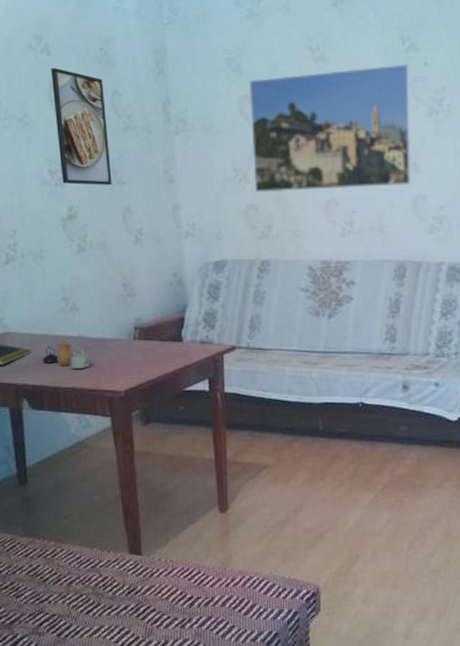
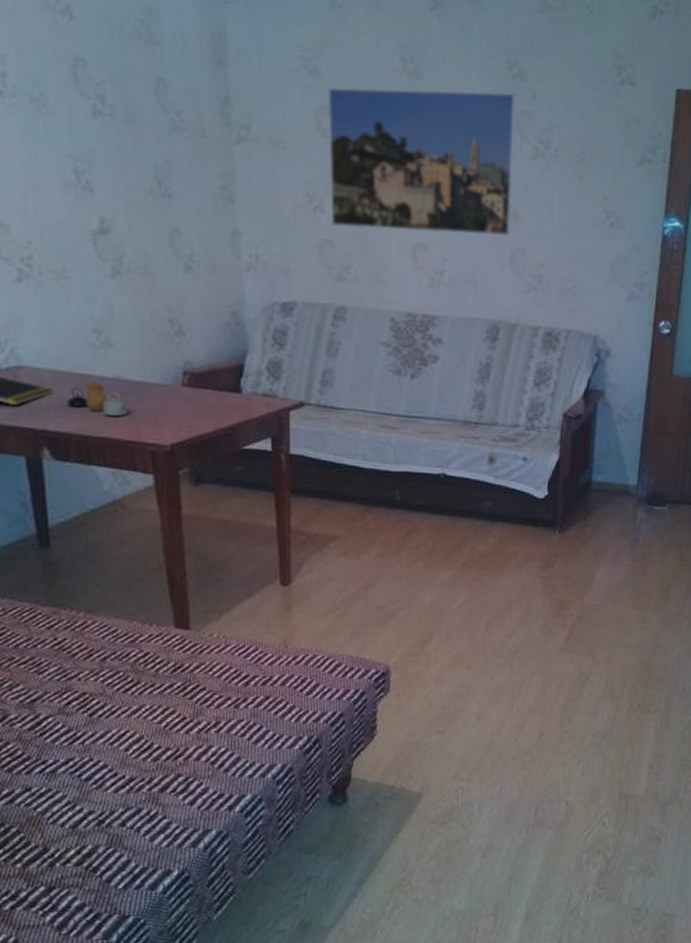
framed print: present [51,67,112,185] -> none [75,36,156,197]

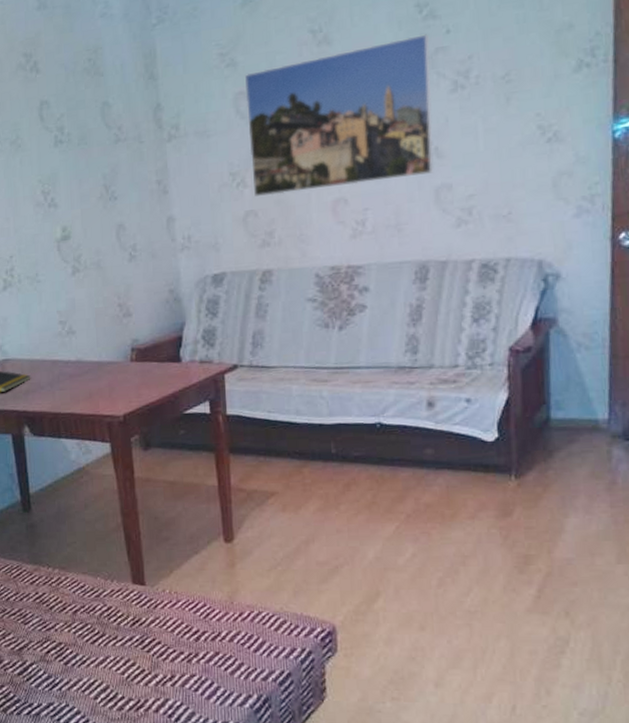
teapot: present [66,378,127,416] -> none [41,363,88,394]

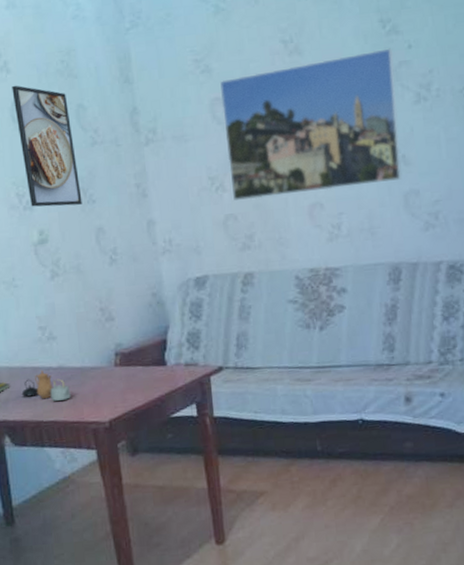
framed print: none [41,84,104,204] -> present [12,85,82,207]
teapot: none [41,363,88,394] -> present [21,370,71,401]

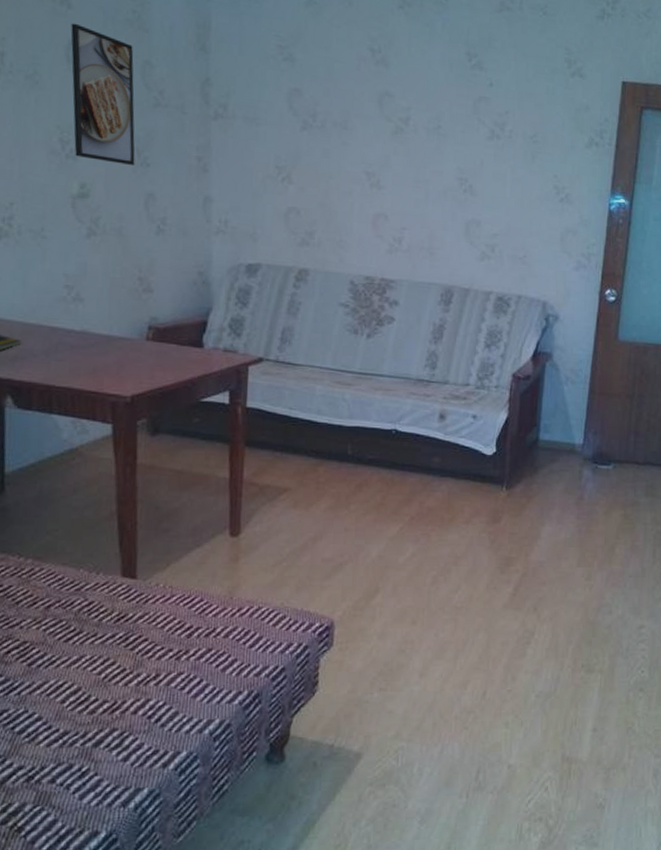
teapot: present [21,370,71,401] -> none [33,331,92,367]
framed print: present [220,48,402,200] -> none [298,72,475,208]

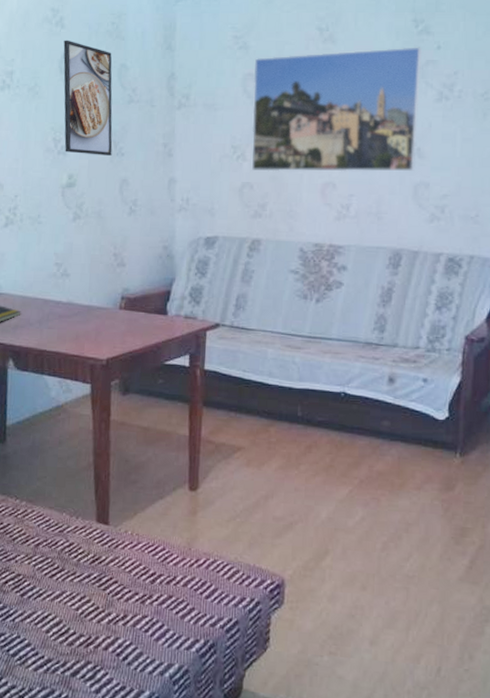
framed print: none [298,72,475,208] -> present [251,47,422,172]

